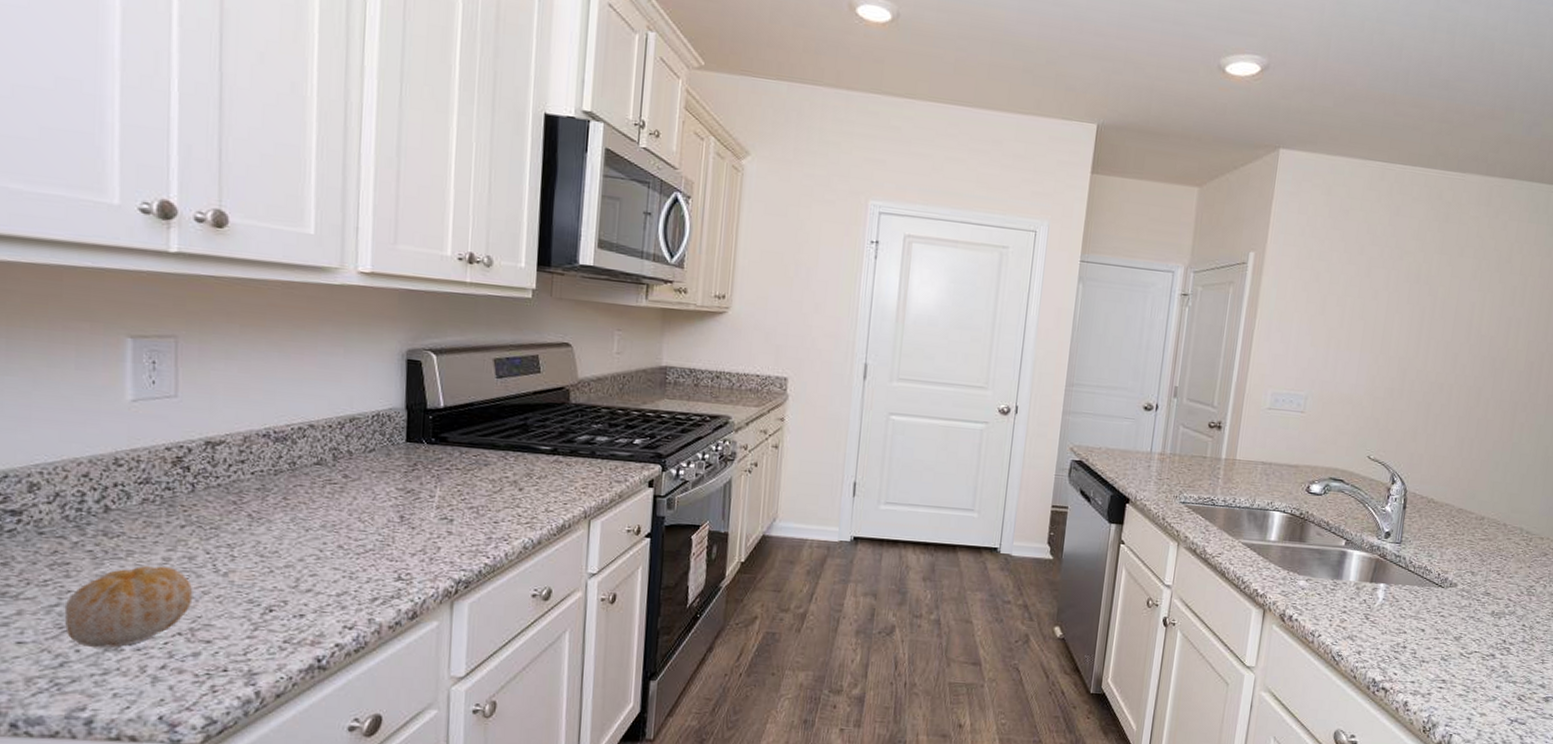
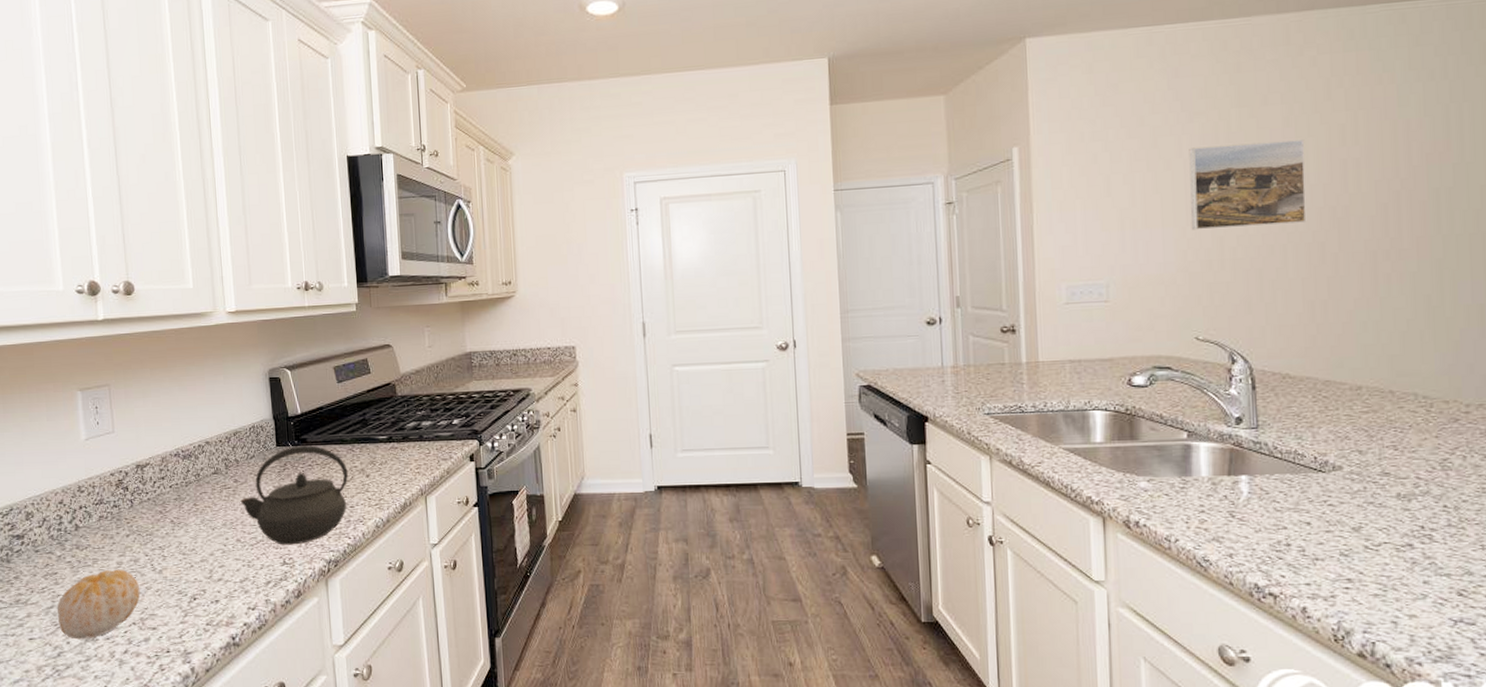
kettle: none [348,444,496,559] -> present [240,445,348,545]
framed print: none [1383,283,1484,368] -> present [1189,139,1307,231]

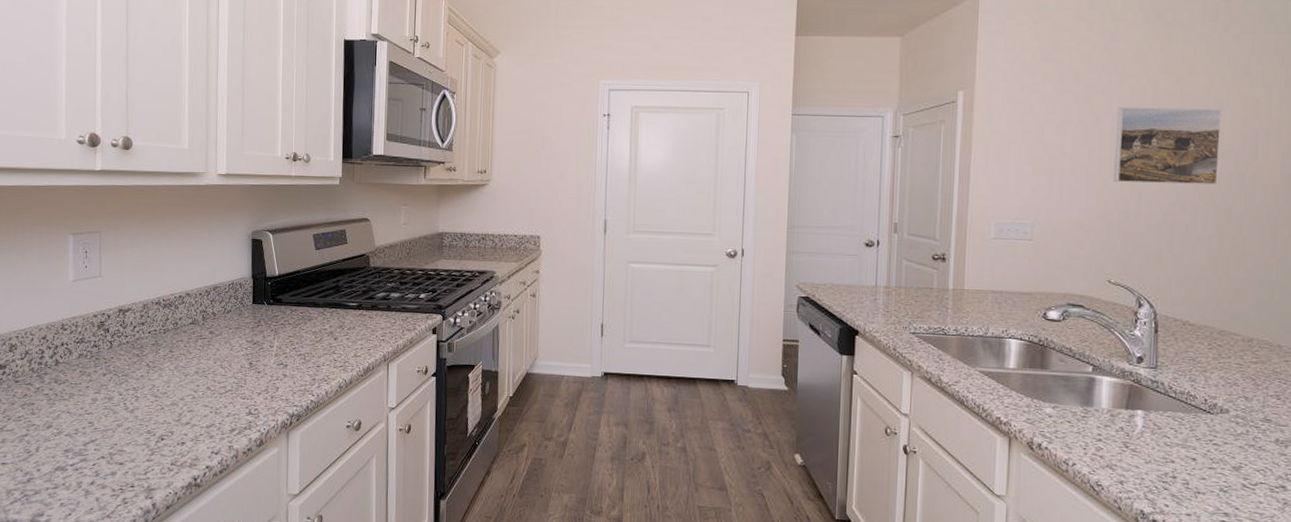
fruit: present [57,569,141,640] -> none [30,405,111,468]
kettle: present [240,445,348,545] -> none [214,305,317,397]

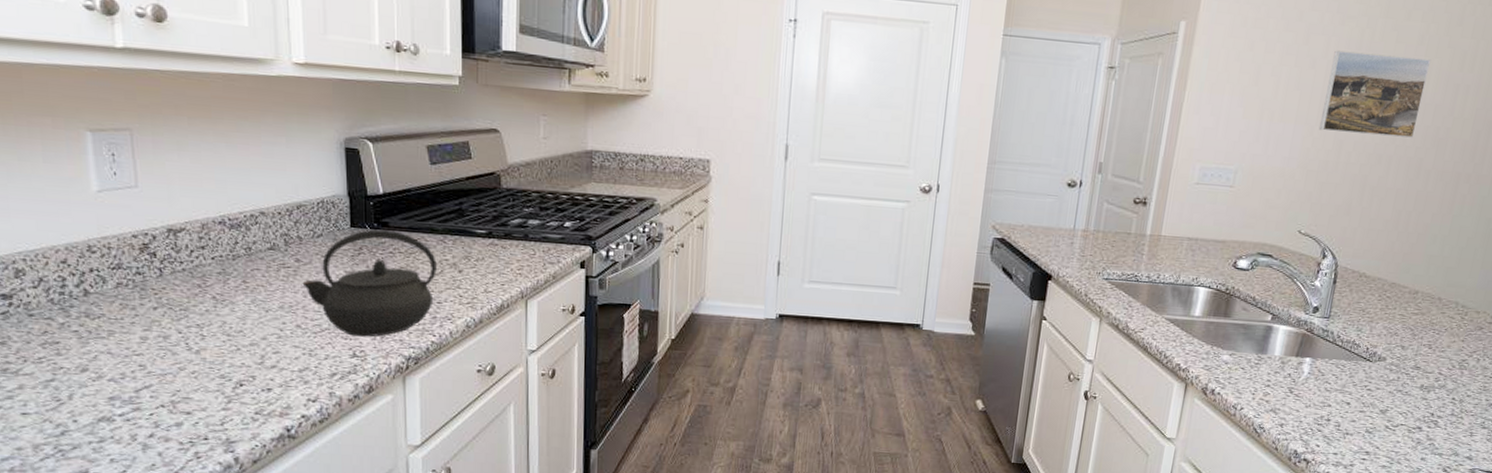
kettle: none [214,305,317,397] -> present [302,229,437,337]

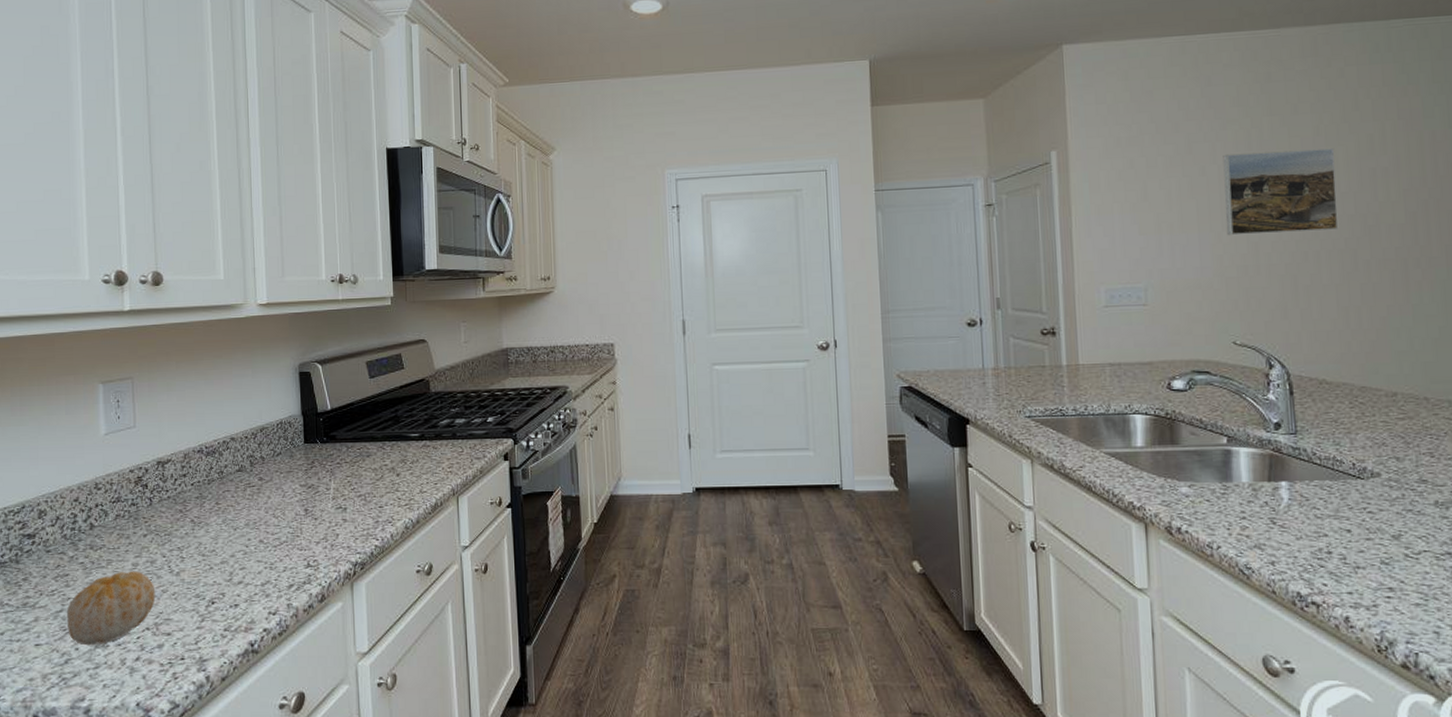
fruit: none [59,344,171,419] -> present [66,571,156,646]
kettle: present [302,229,437,337] -> none [264,443,378,547]

